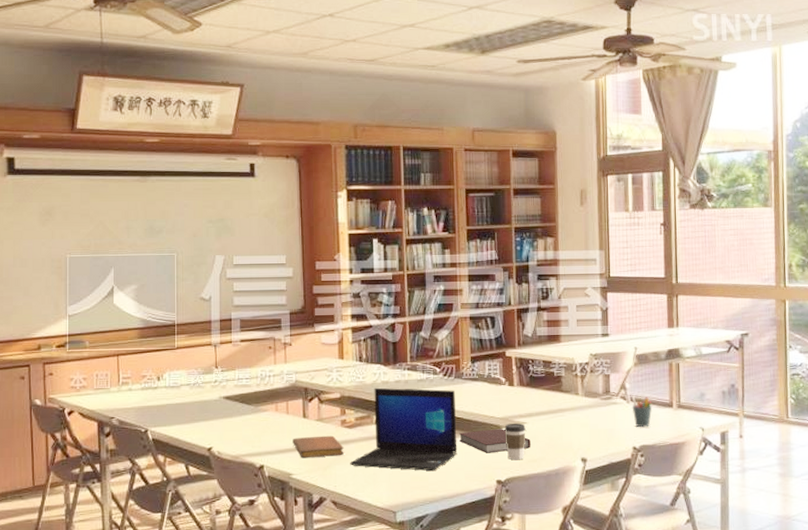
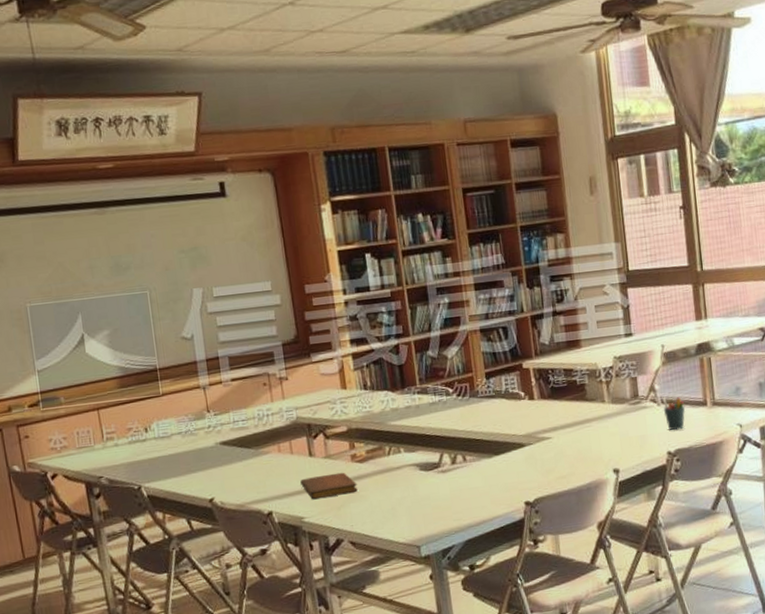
laptop: present [350,387,458,472] -> none [365,410,480,503]
notebook: present [459,429,531,453] -> none [480,446,558,475]
coffee cup: present [504,423,526,461] -> none [528,439,552,479]

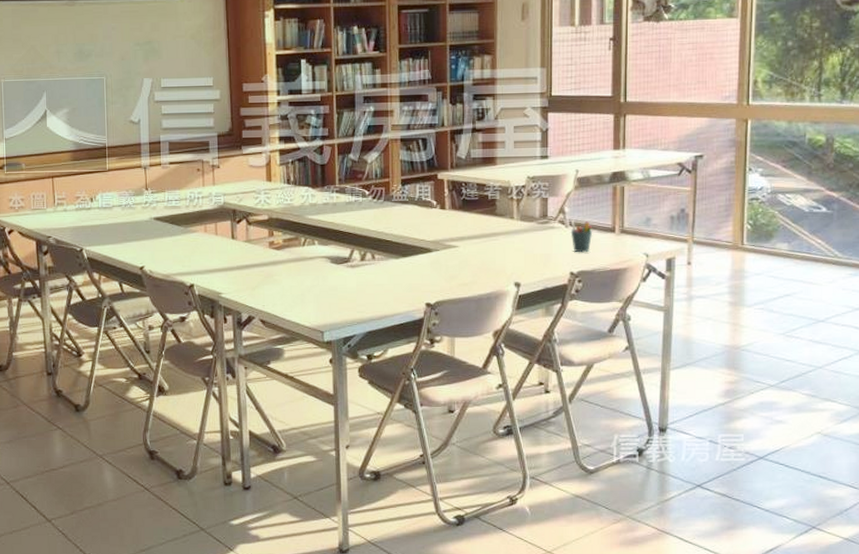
notebook: present [300,472,358,500] -> none [221,256,272,278]

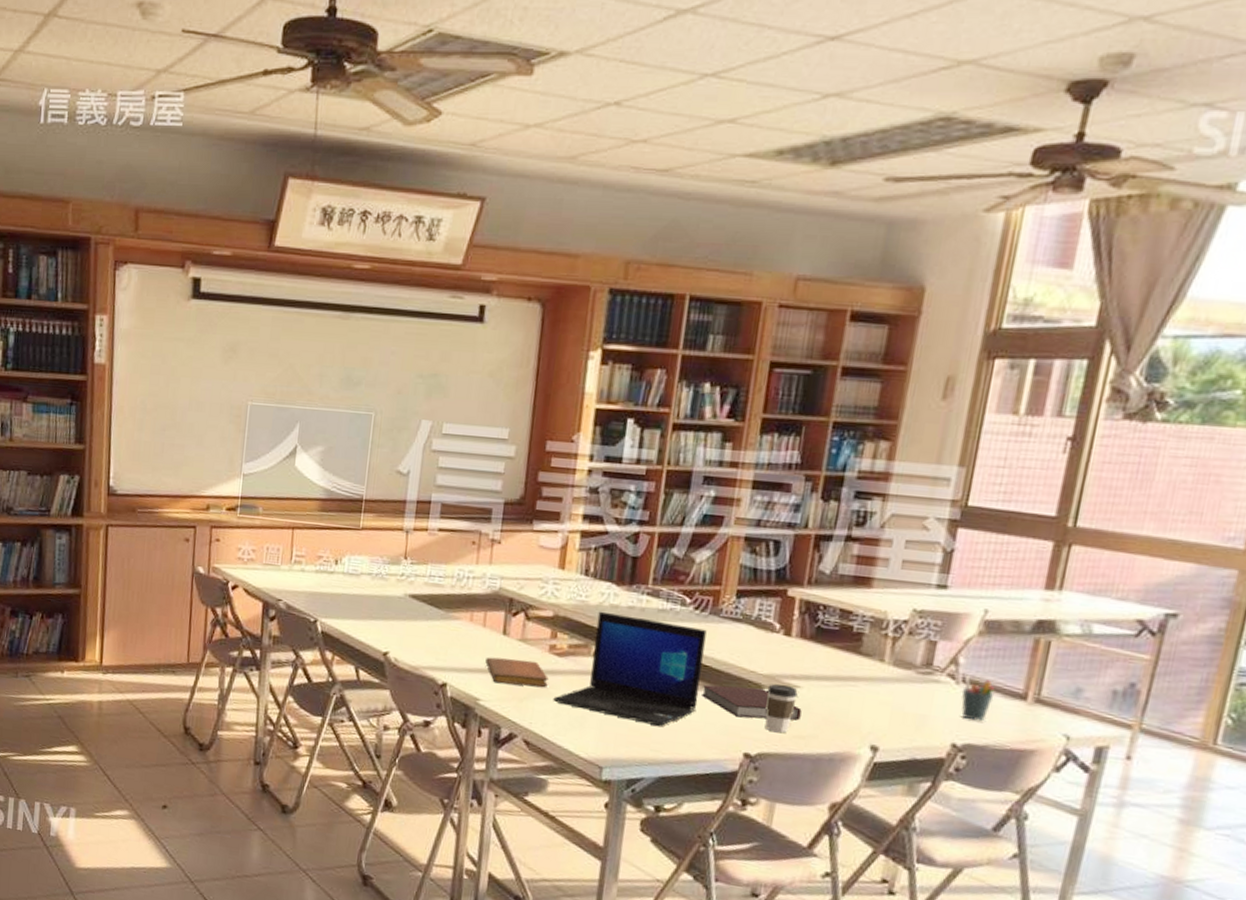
notebook: none [221,256,272,278] -> present [485,657,549,687]
laptop: none [278,210,386,293] -> present [553,611,707,727]
notebook: none [388,252,462,276] -> present [702,684,802,721]
coffee cup: none [435,246,457,284] -> present [764,684,798,733]

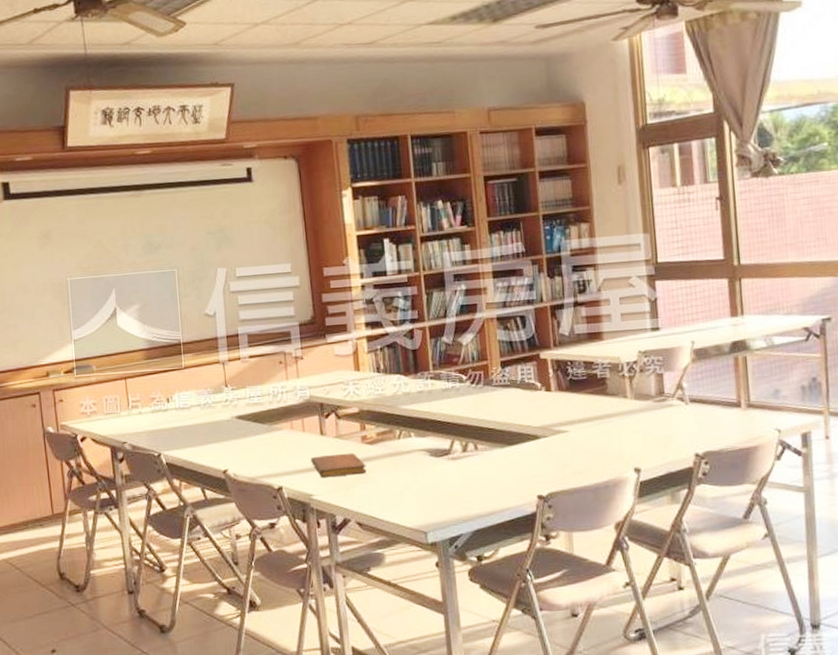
laptop: present [553,611,707,727] -> none [374,398,492,488]
notebook: present [702,684,802,721] -> none [492,439,575,467]
coffee cup: present [764,684,798,733] -> none [543,431,568,473]
pen holder: present [961,674,995,722] -> none [690,395,717,432]

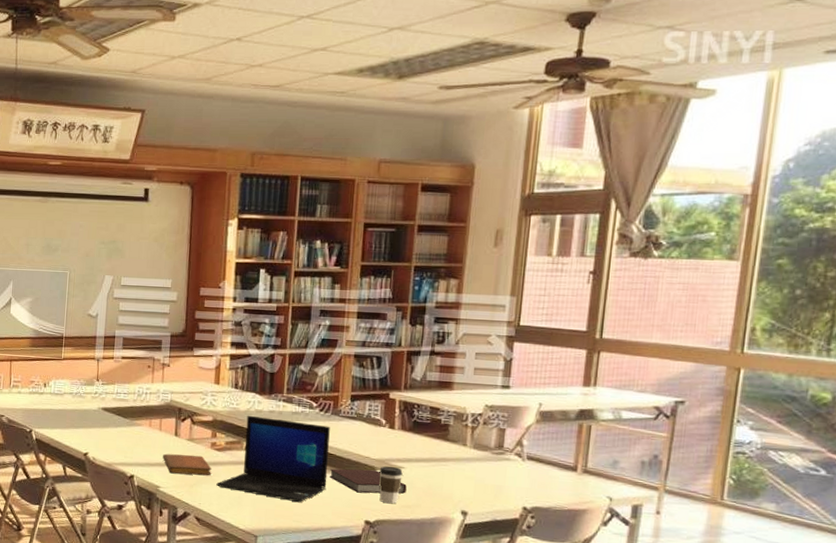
laptop: none [374,398,492,488] -> present [216,415,330,503]
notebook: none [492,439,575,467] -> present [330,468,407,494]
coffee cup: none [543,431,568,473] -> present [379,466,403,504]

